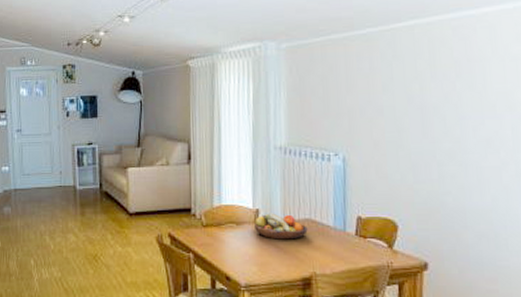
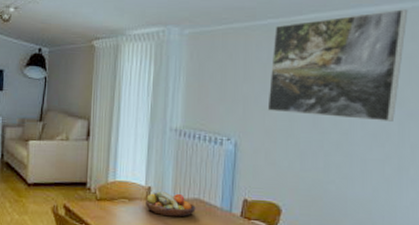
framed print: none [373,10,510,127] -> present [267,9,408,121]

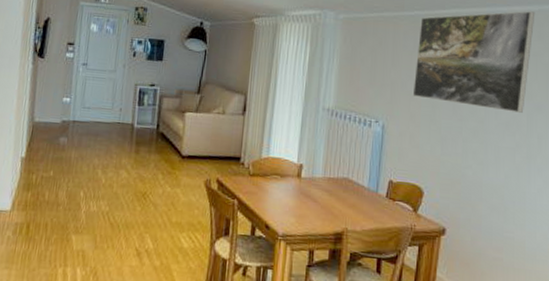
fruit bowl: present [146,191,196,218] -> none [297,169,345,196]

